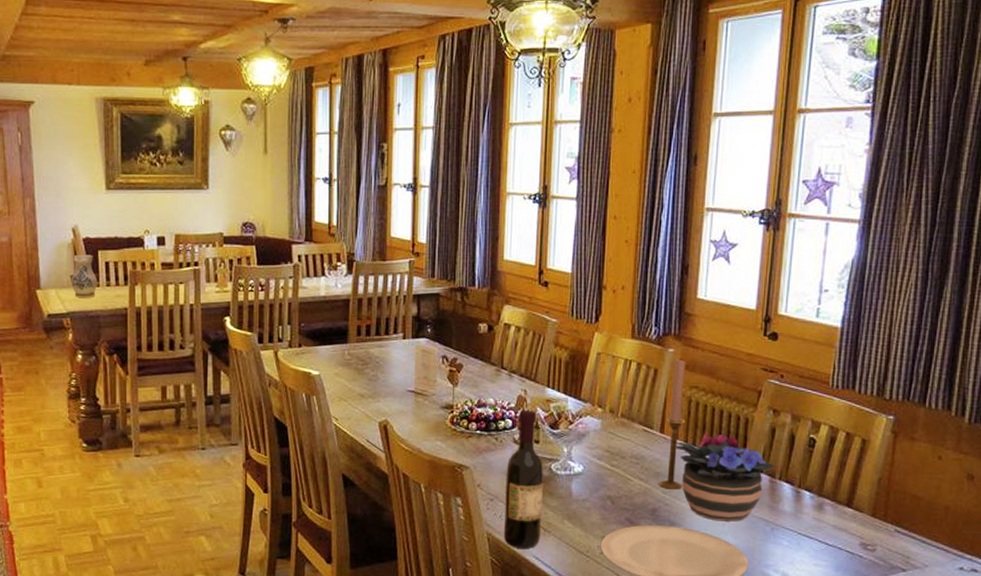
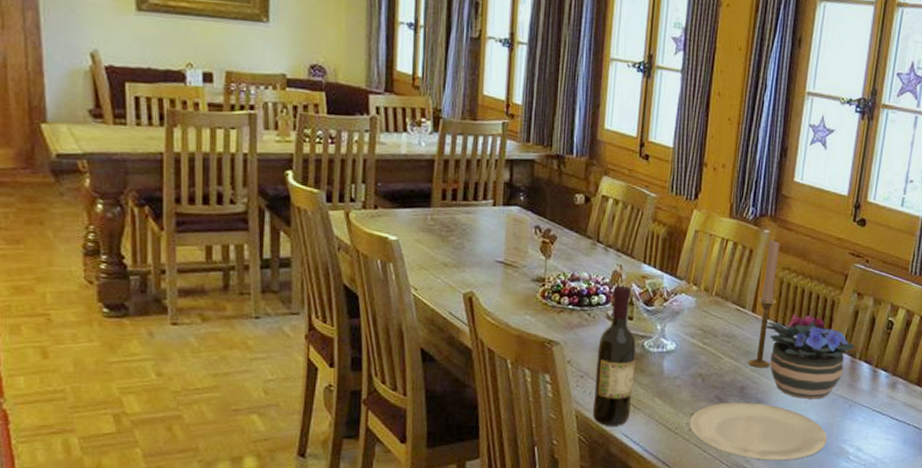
ceramic pitcher: present [71,254,98,299] -> none [88,85,125,139]

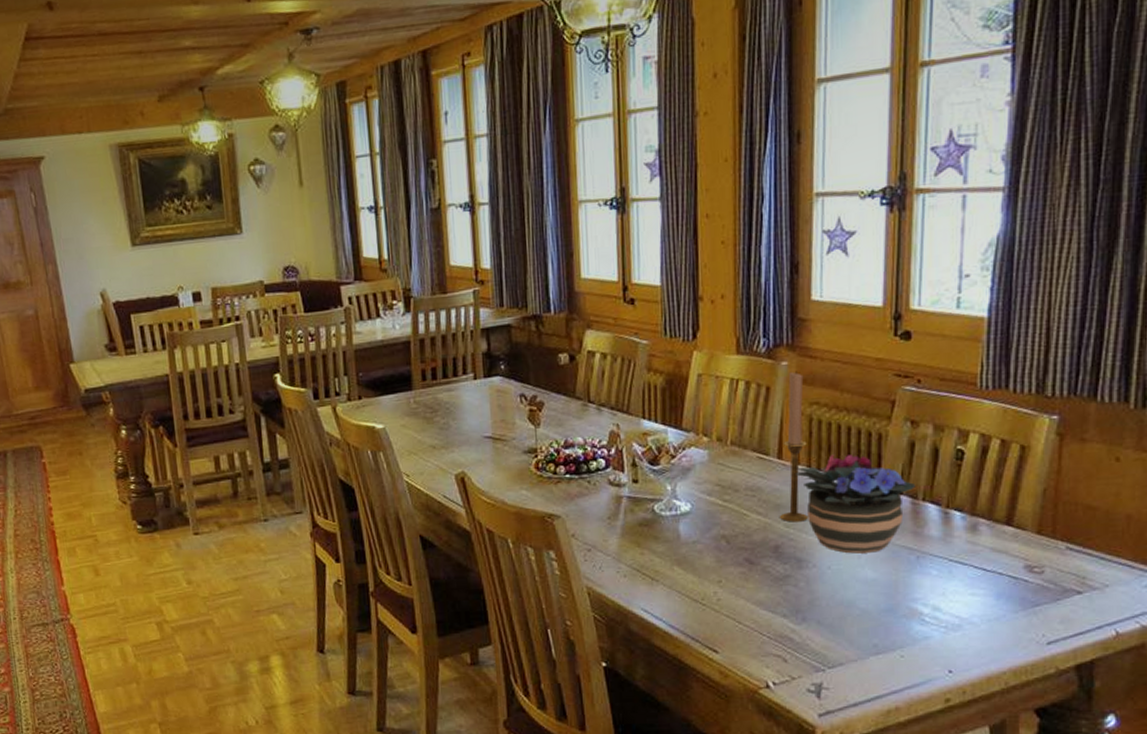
wine bottle: present [592,285,636,426] -> none [603,446,649,602]
plate: present [690,402,827,461] -> none [718,562,892,629]

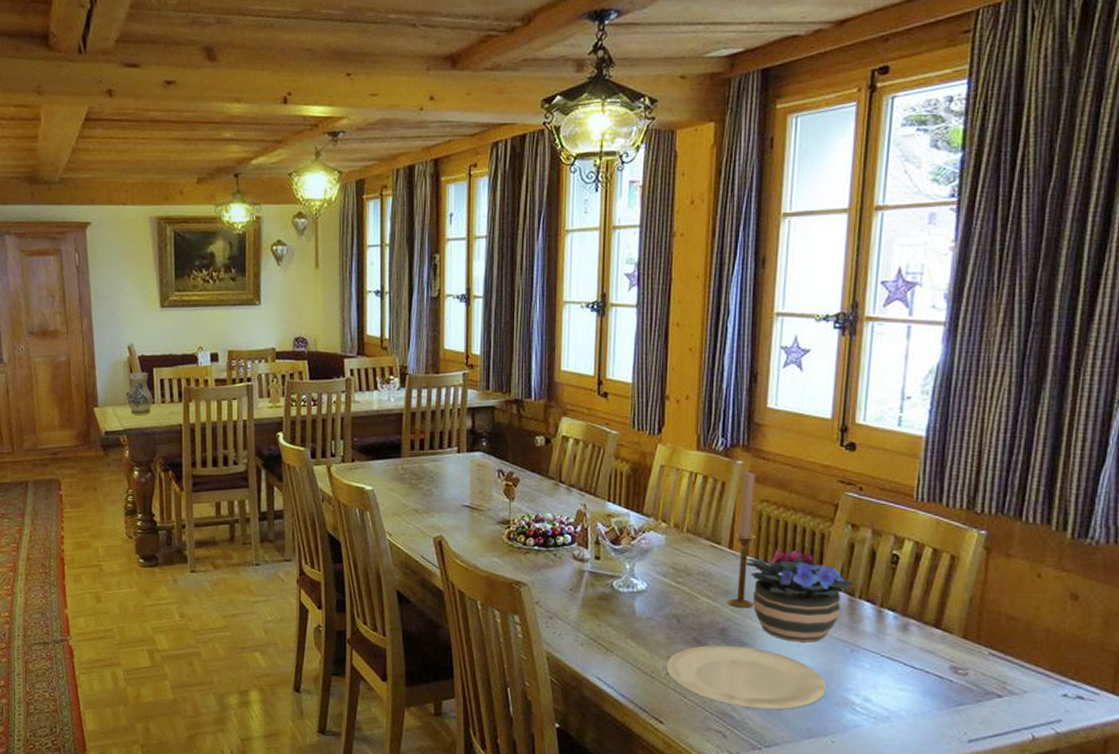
ceramic pitcher: none [105,319,135,369] -> present [127,372,153,416]
plate: none [718,562,892,629] -> present [667,644,826,710]

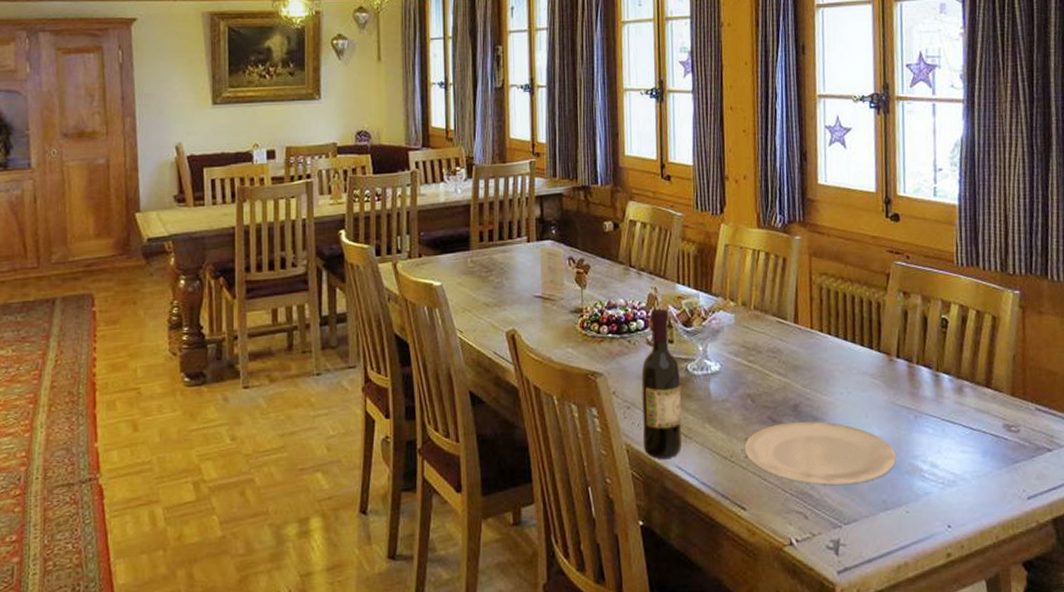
ceramic pitcher: present [127,372,153,416] -> none [173,172,203,220]
wine bottle: none [563,525,606,668] -> present [641,308,683,459]
candlestick: present [728,470,756,608] -> none [798,245,822,383]
potted flower: present [744,549,854,643] -> none [810,320,911,413]

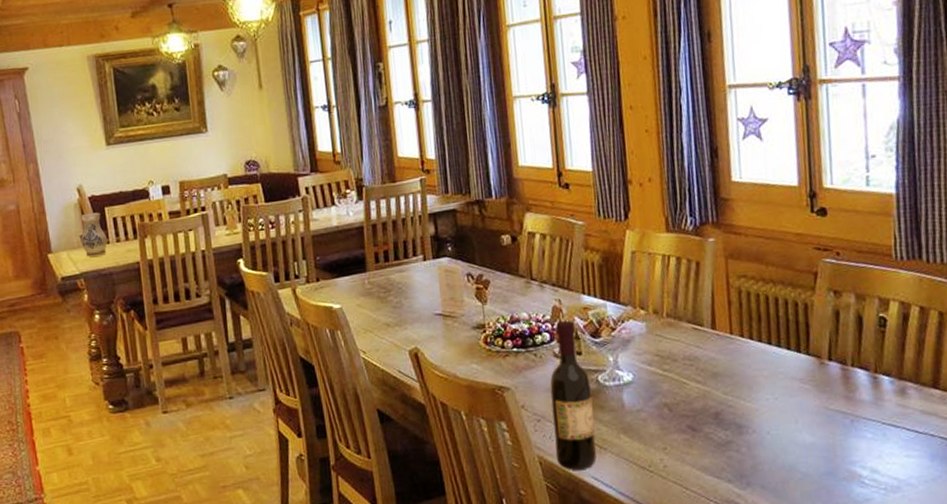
ceramic pitcher: none [173,172,203,220] -> present [80,212,108,258]
plate: present [745,421,896,486] -> none [664,428,831,493]

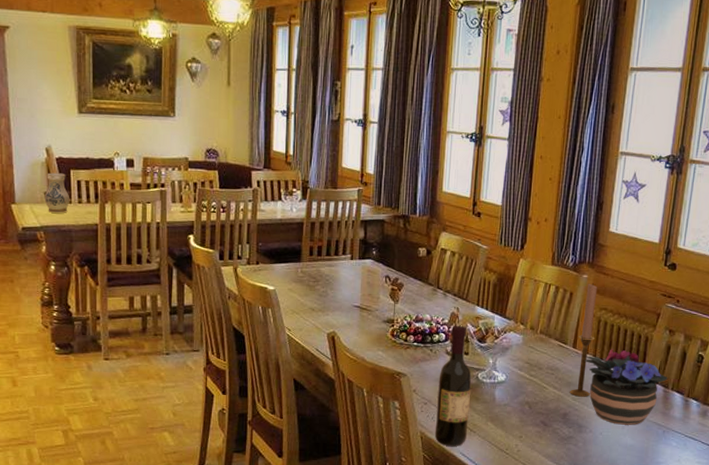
candlestick: none [715,247,745,390] -> present [570,283,598,397]
potted flower: none [730,324,844,419] -> present [584,349,668,425]

